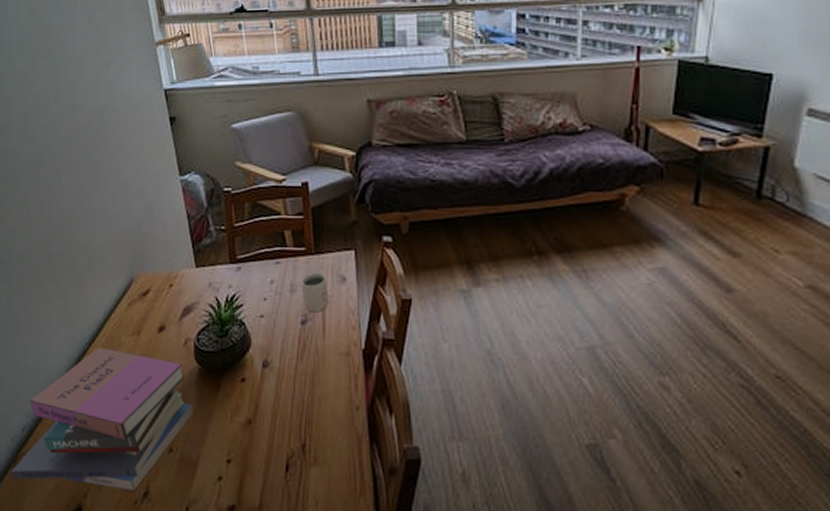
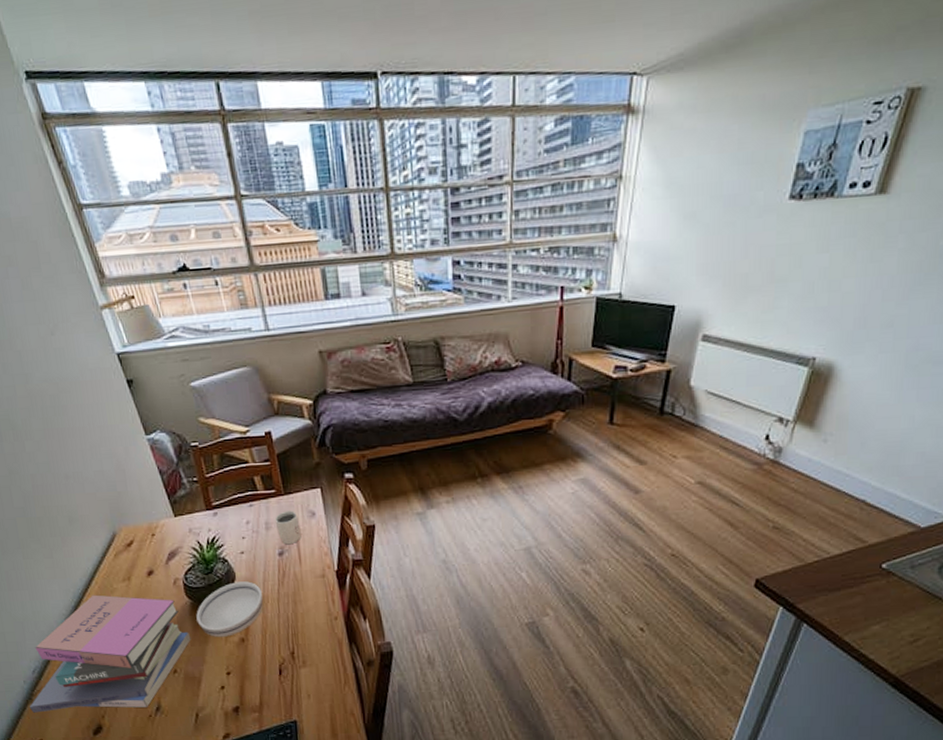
bowl: none [203,350,279,416] -> present [196,581,264,637]

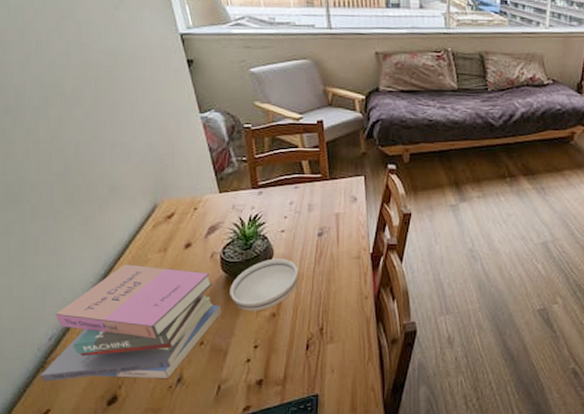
mug: present [275,510,301,545] -> none [318,195,342,227]

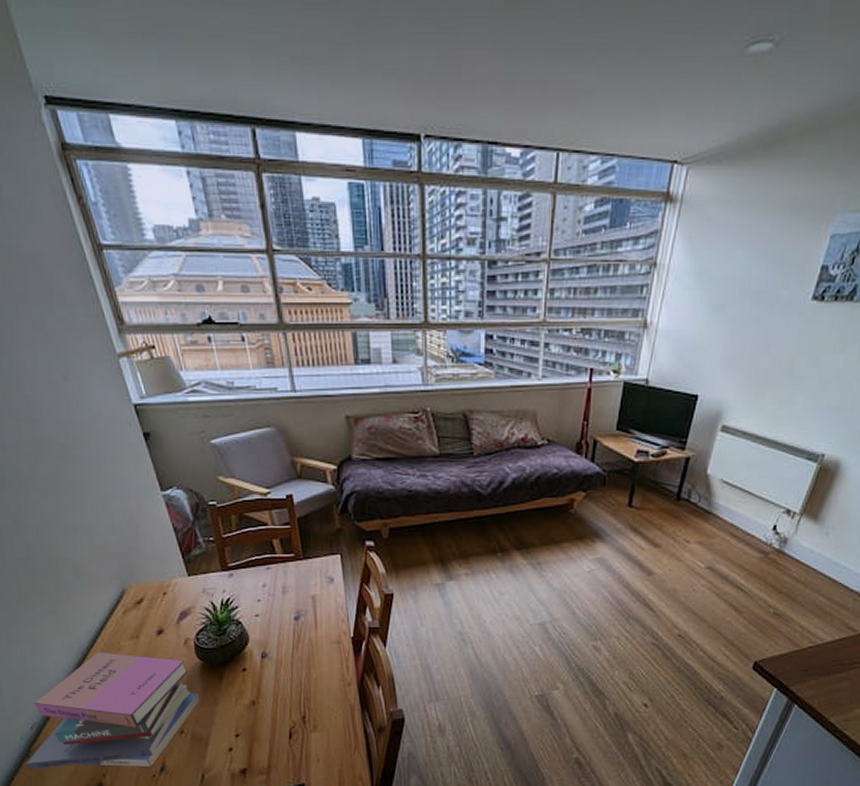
bowl: present [230,258,299,311] -> none [206,644,277,699]

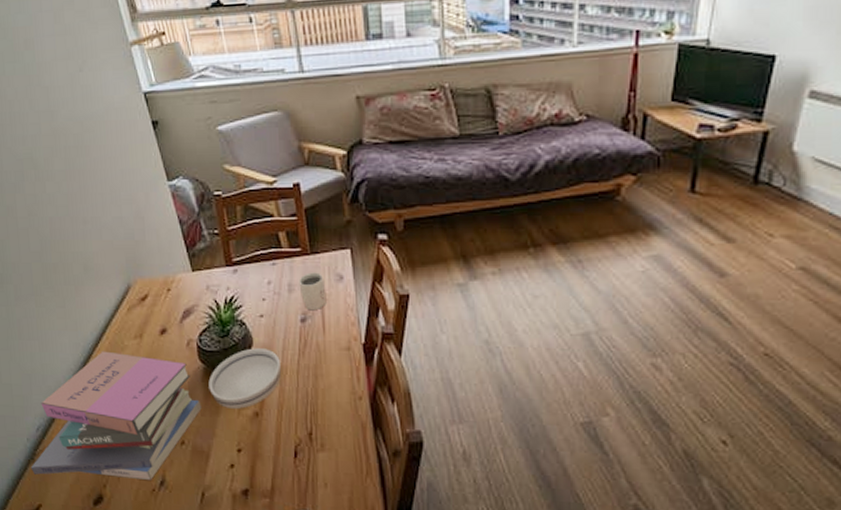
bowl: none [206,644,277,699] -> present [208,348,282,409]
mug: none [292,575,318,610] -> present [299,272,327,311]

